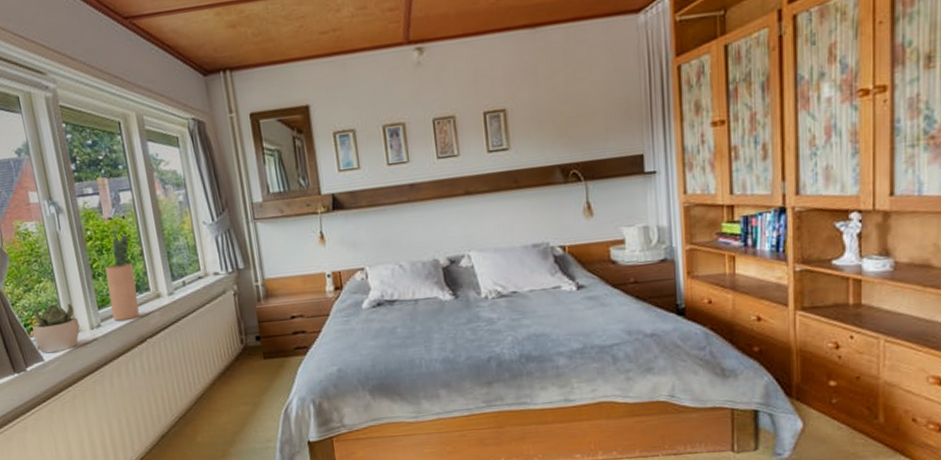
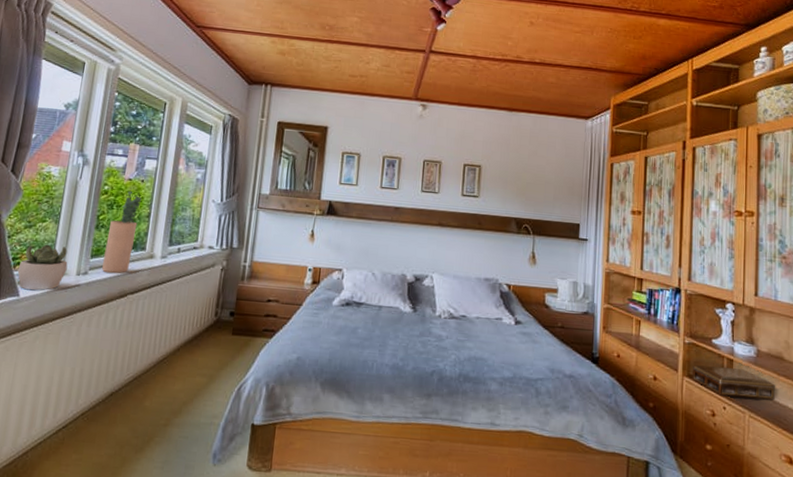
decorative box: none [808,288,920,325] -> present [693,365,775,401]

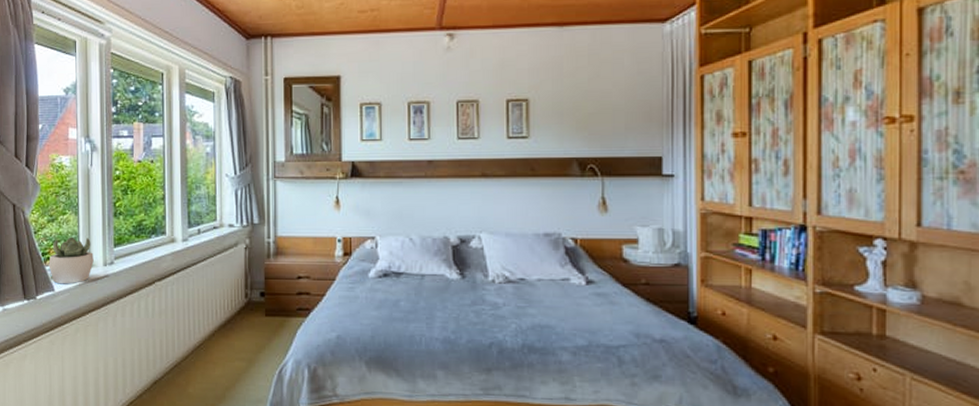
vase: present [102,187,142,274] -> none [126,169,155,262]
decorative box: present [693,365,775,401] -> none [828,319,949,358]

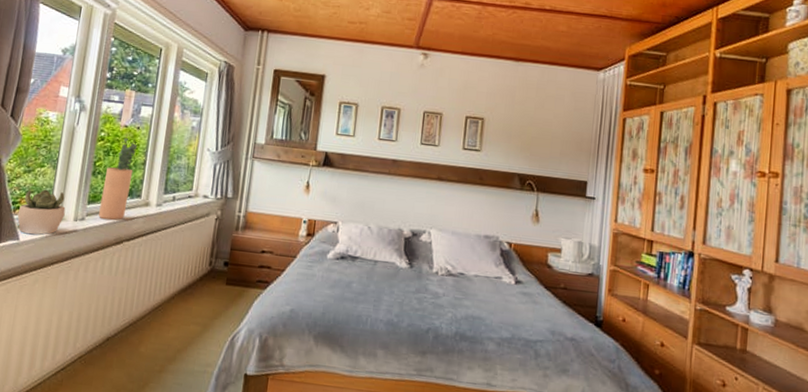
vase: none [126,169,155,262] -> present [98,134,138,220]

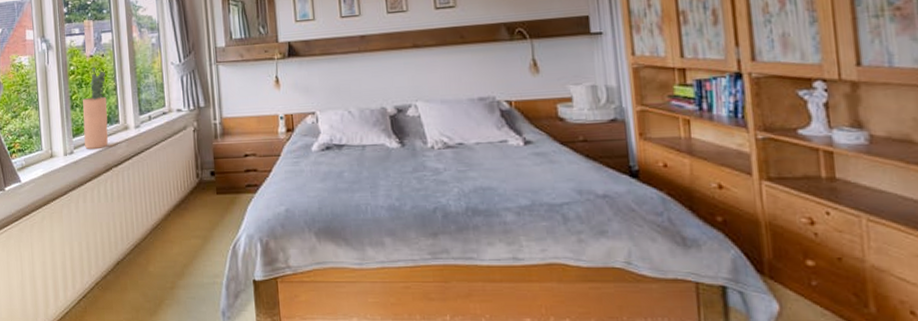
succulent plant: present [17,189,66,235] -> none [14,130,55,175]

